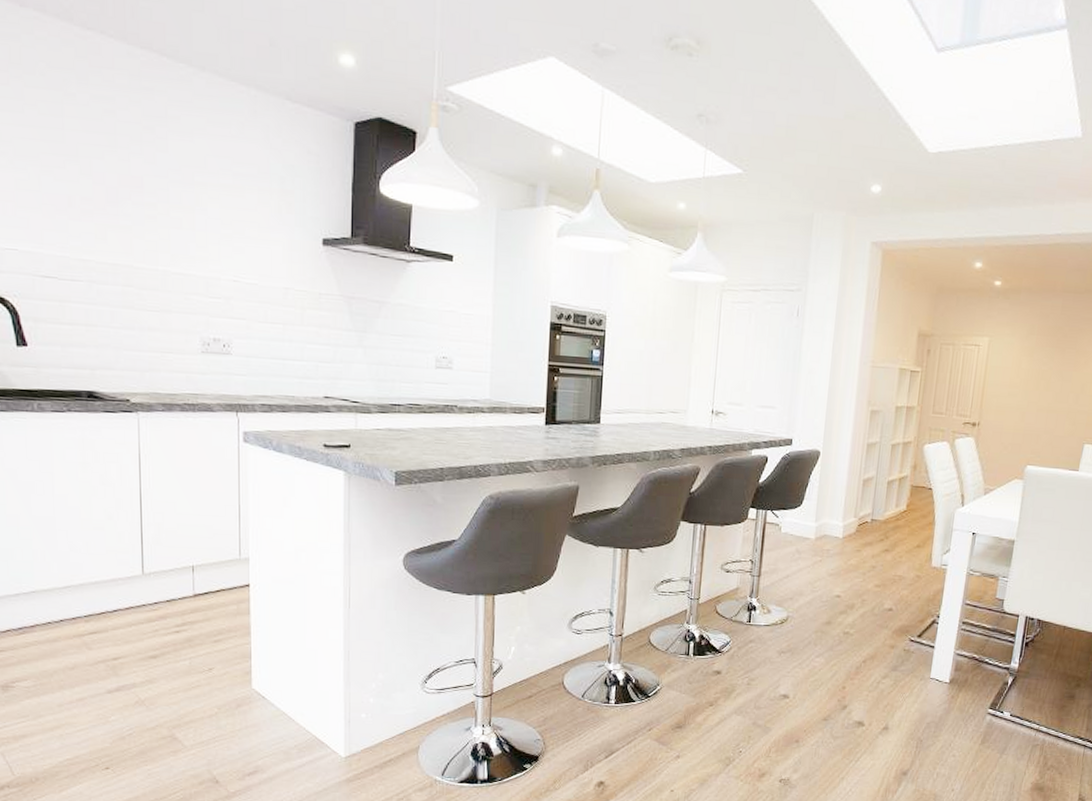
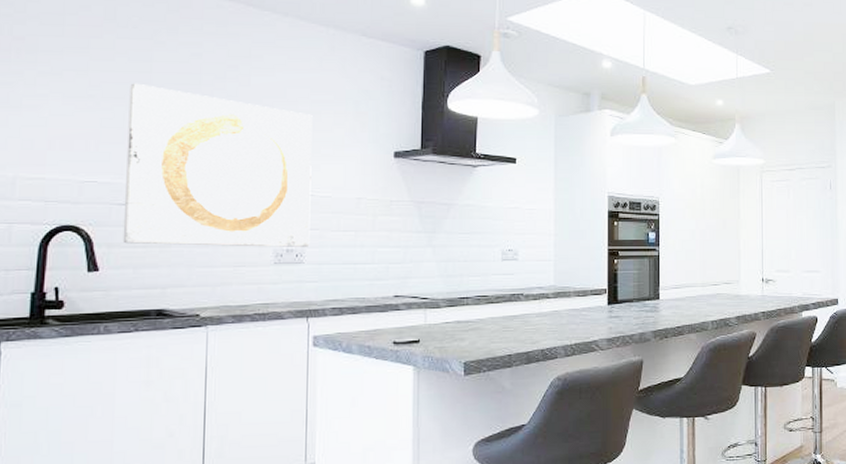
wall art: none [42,140,237,337] -> present [122,83,313,247]

